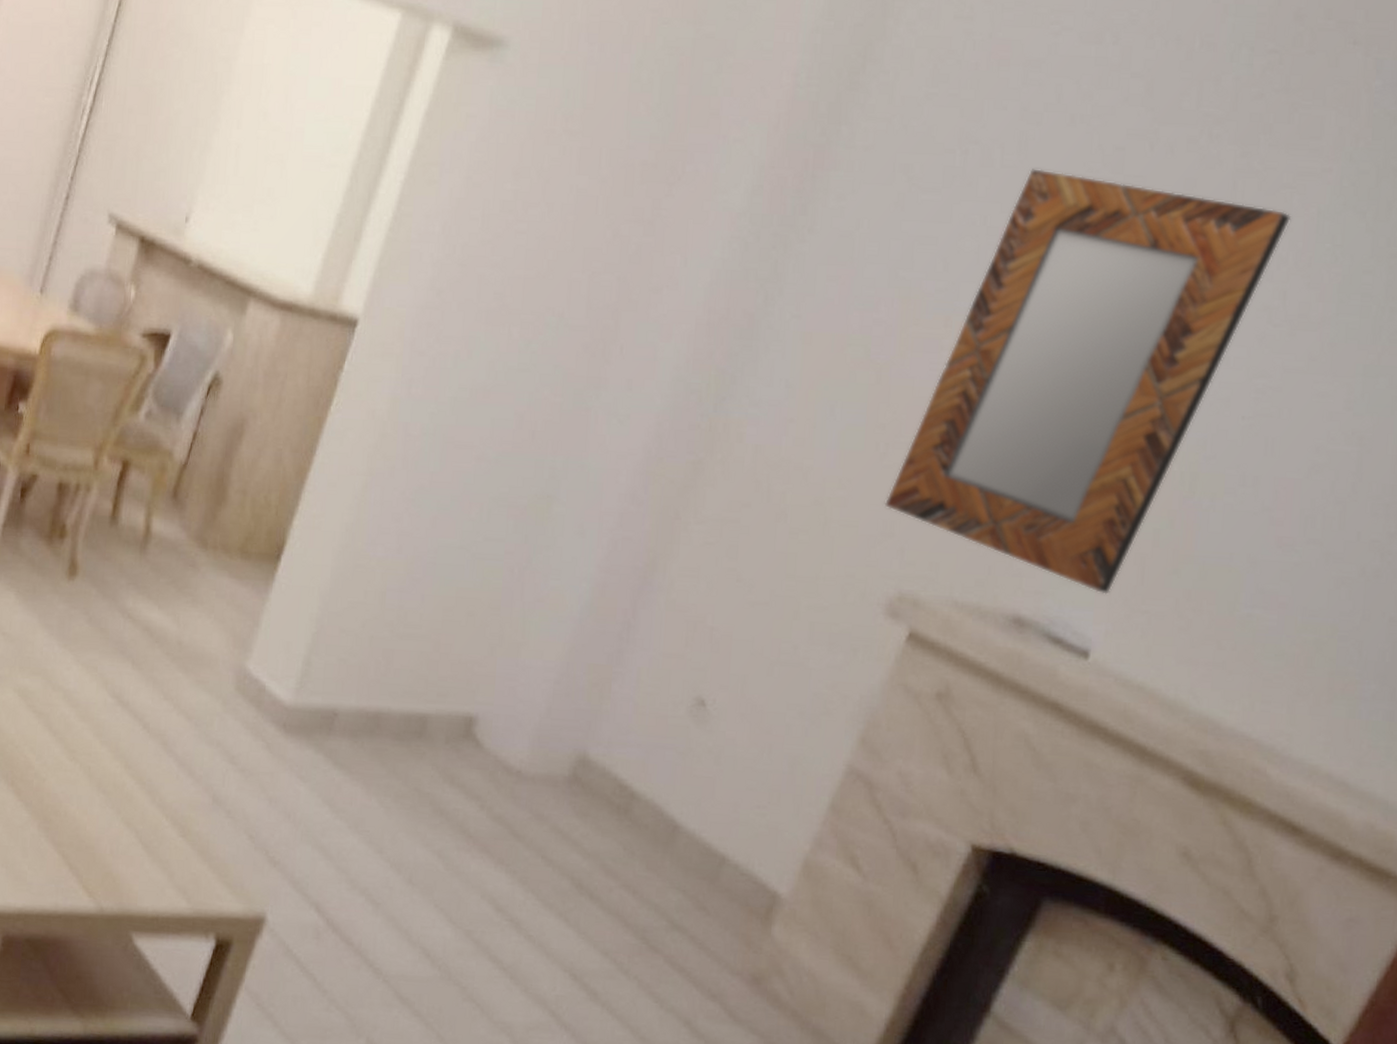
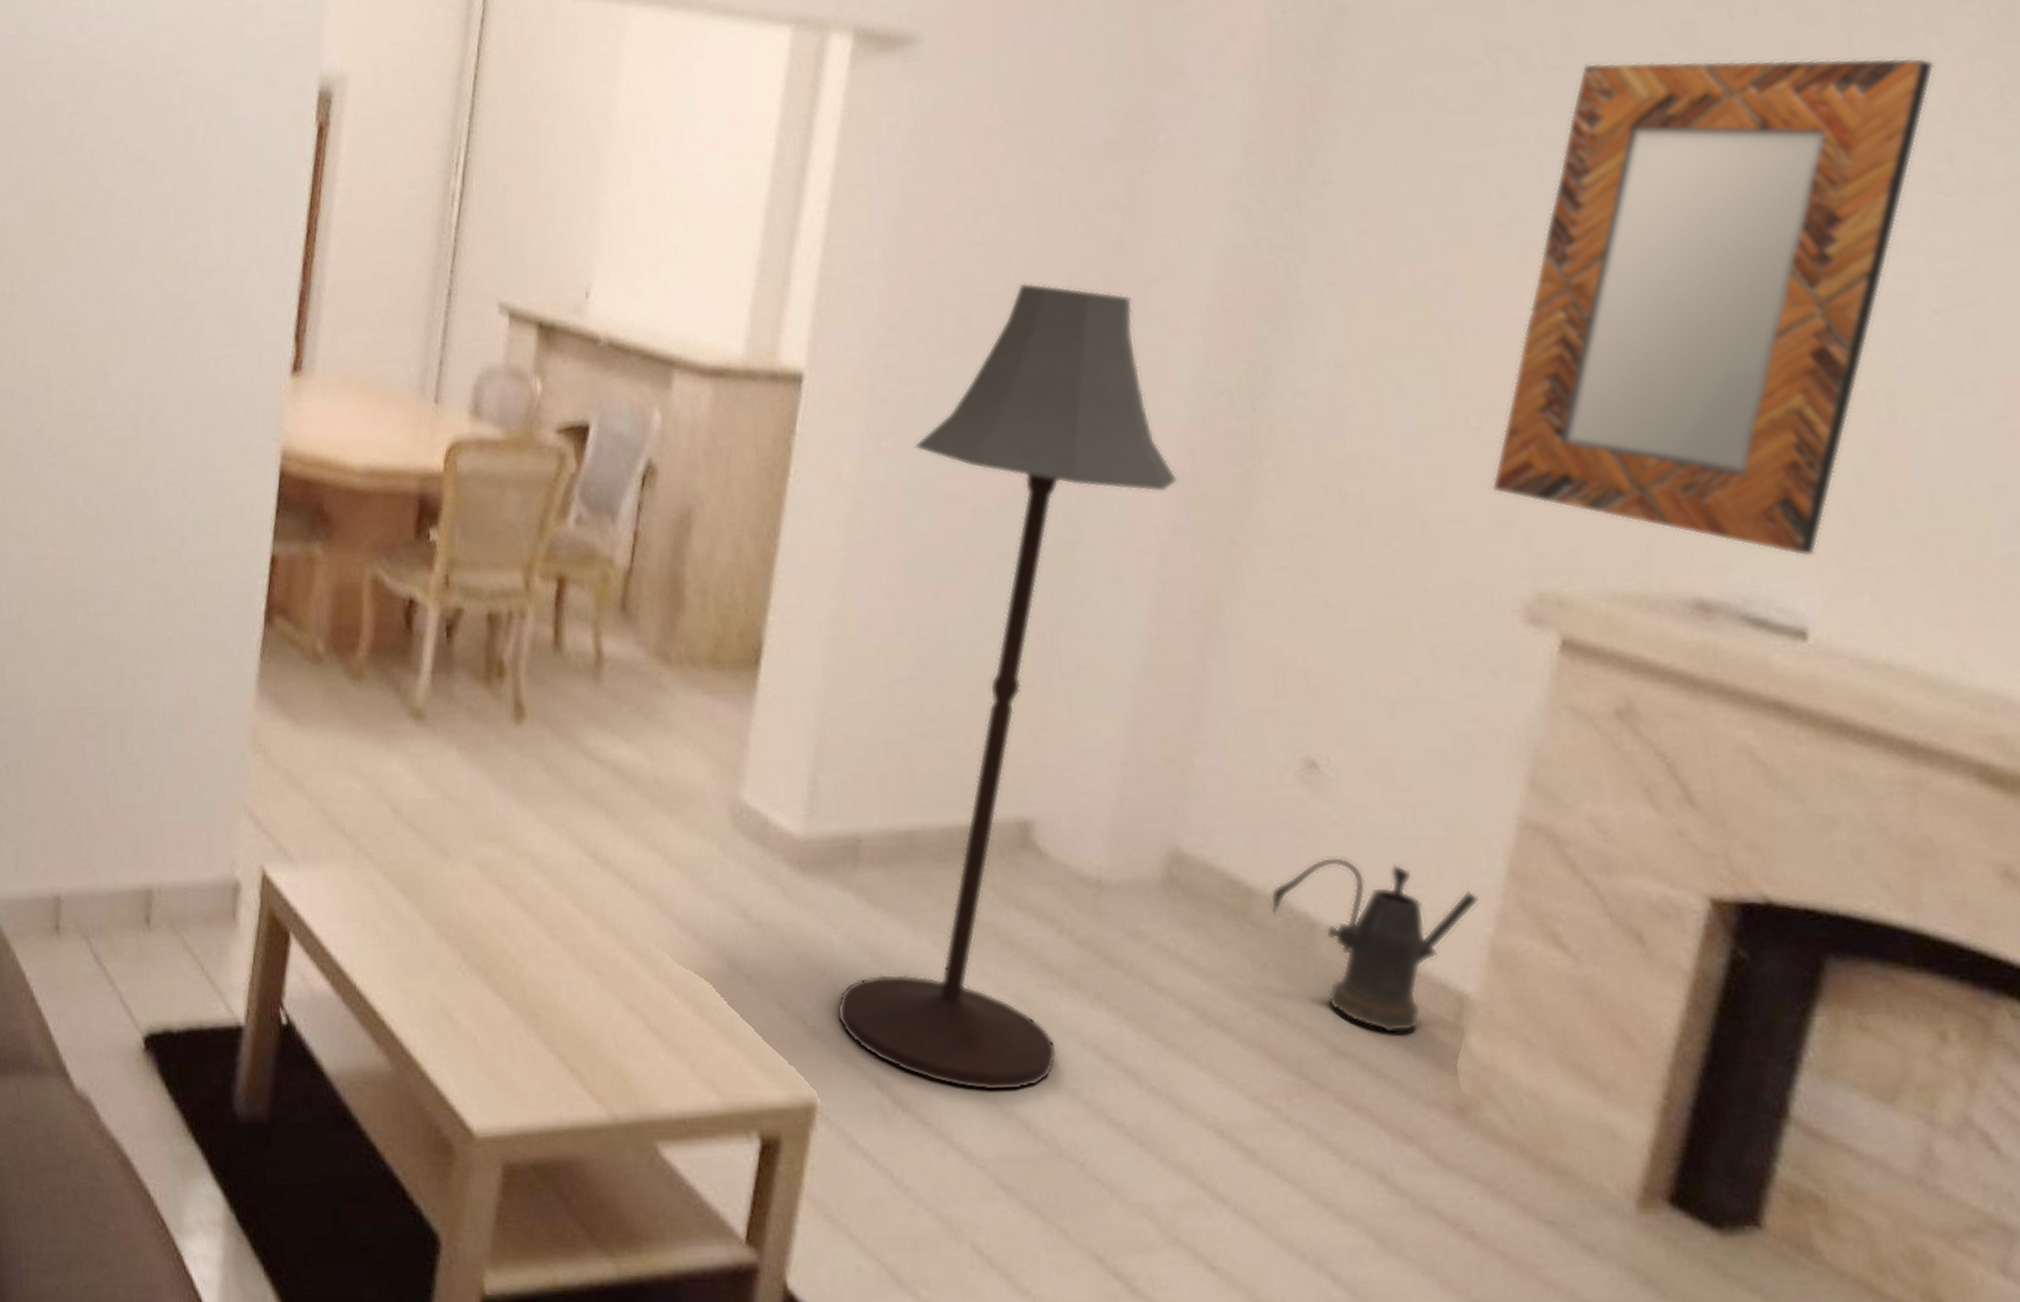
floor lamp: none [294,273,645,926] -> present [837,282,1178,1092]
watering can: none [647,776,805,917] -> present [1270,856,1480,1033]

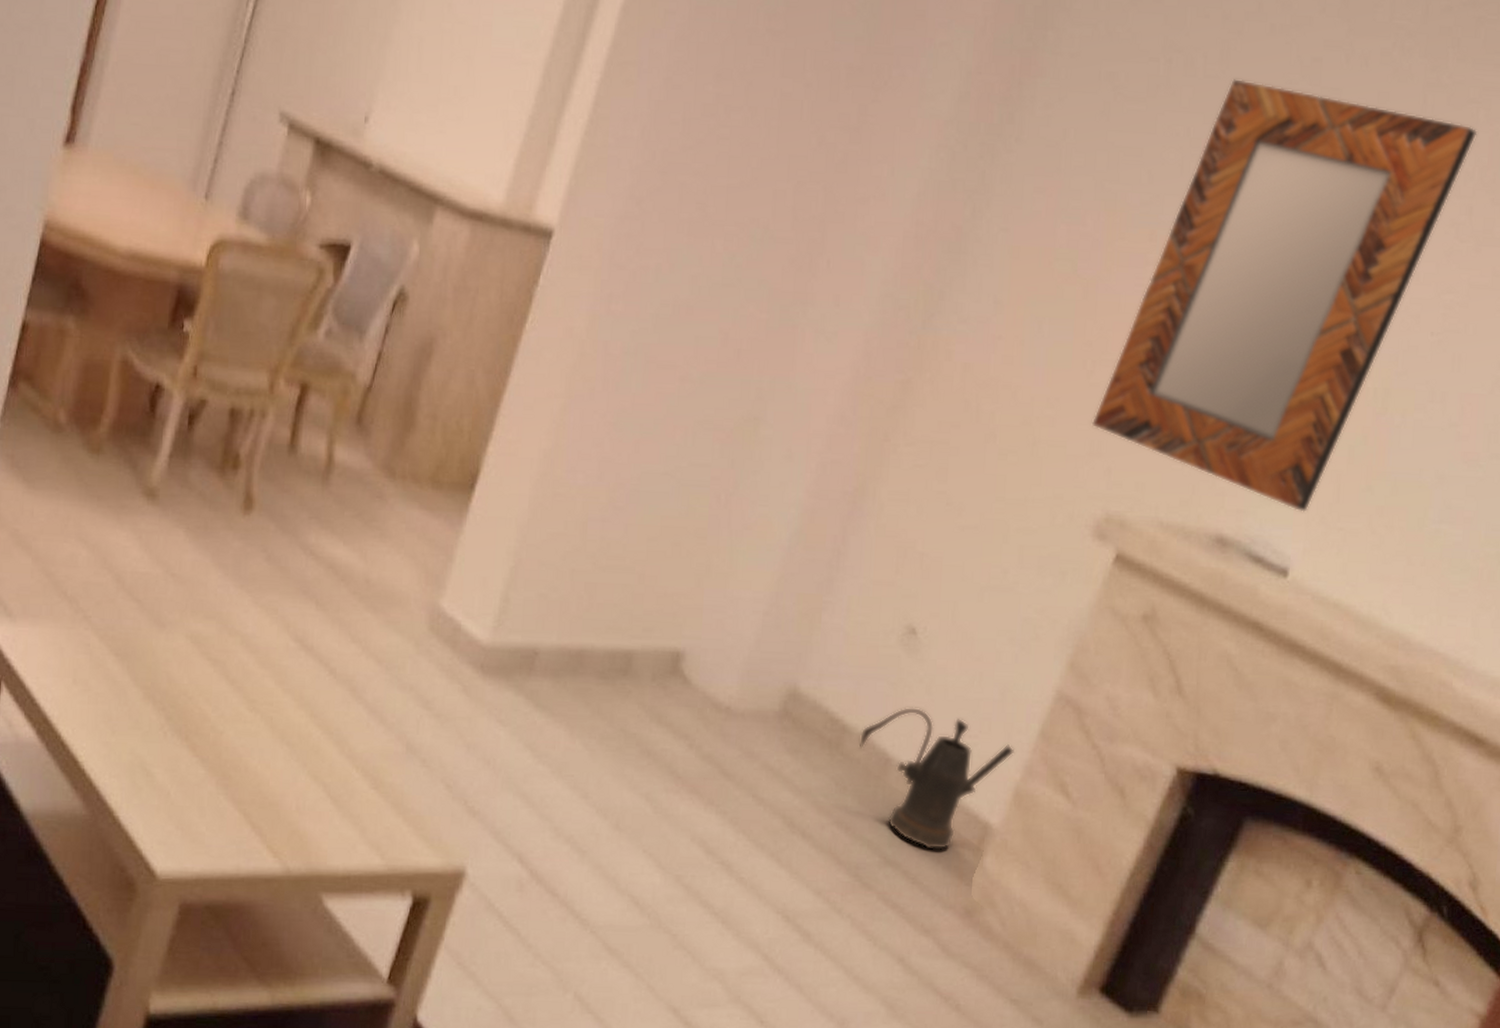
floor lamp: present [837,282,1178,1092] -> none [495,182,853,873]

